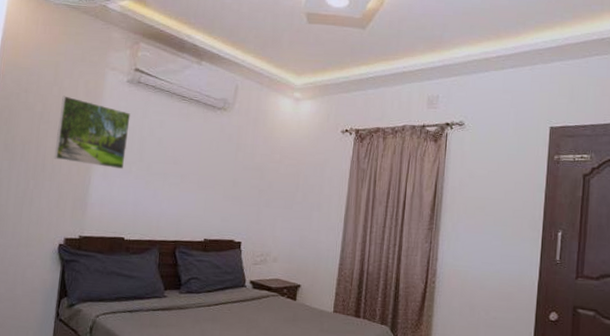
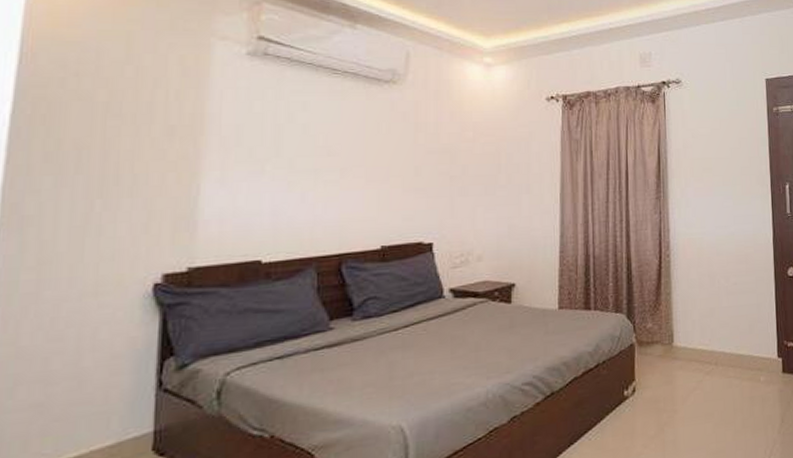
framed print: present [54,96,131,170] -> none [134,77,256,171]

